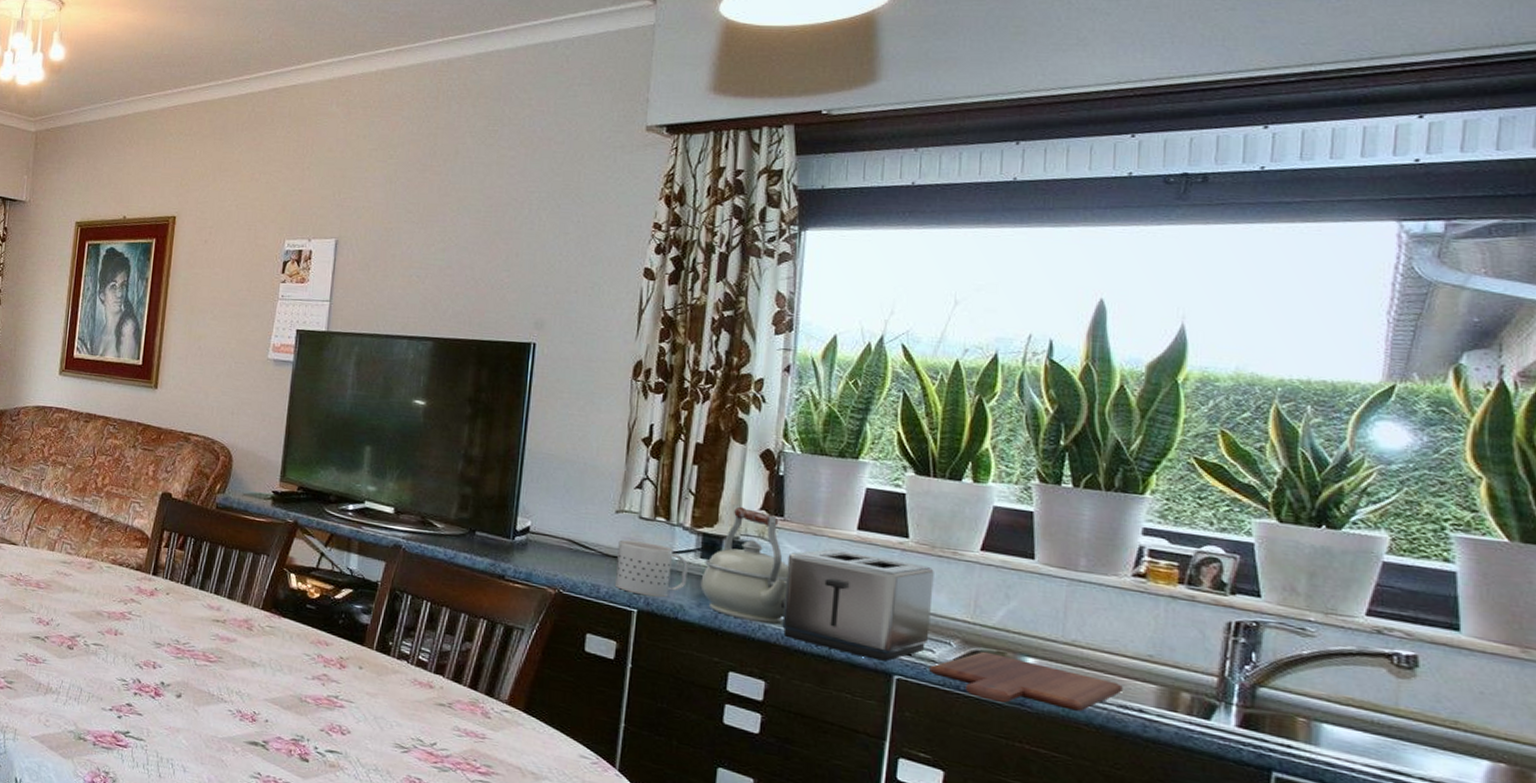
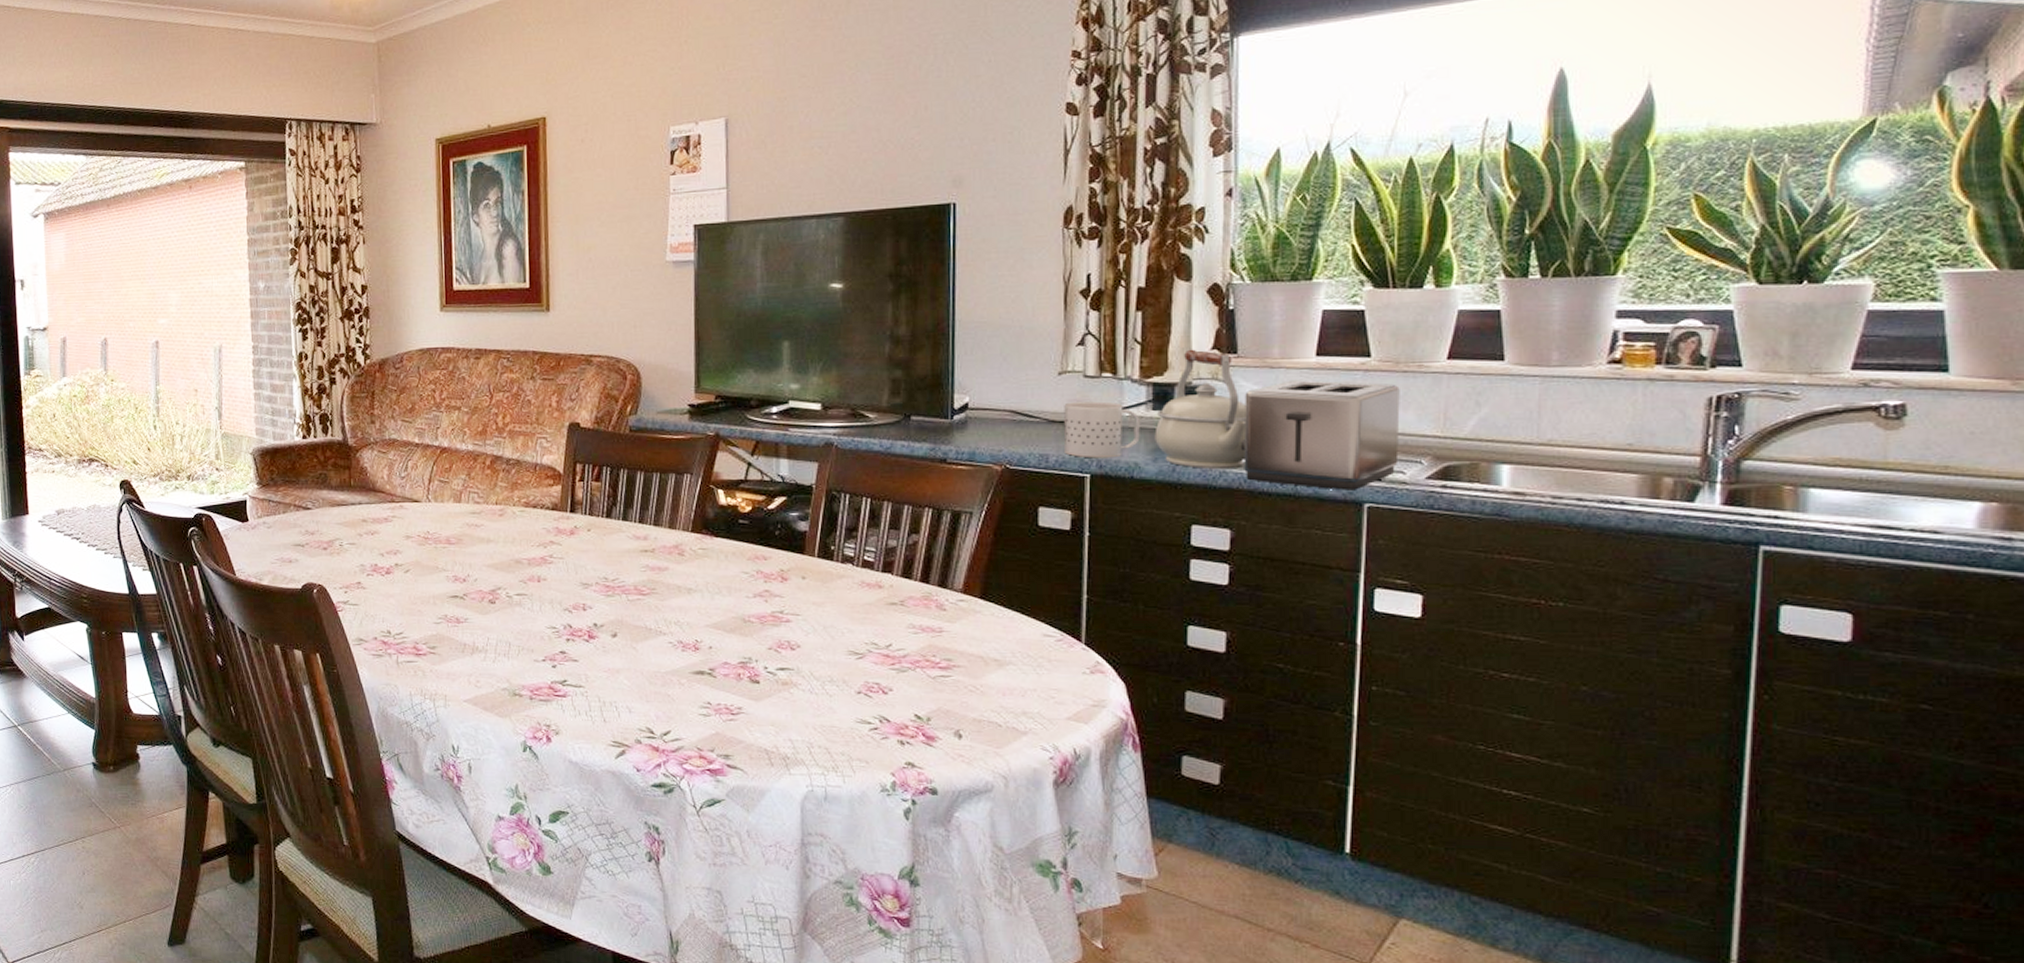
cutting board: present [929,651,1123,712] -> none [1401,465,1603,516]

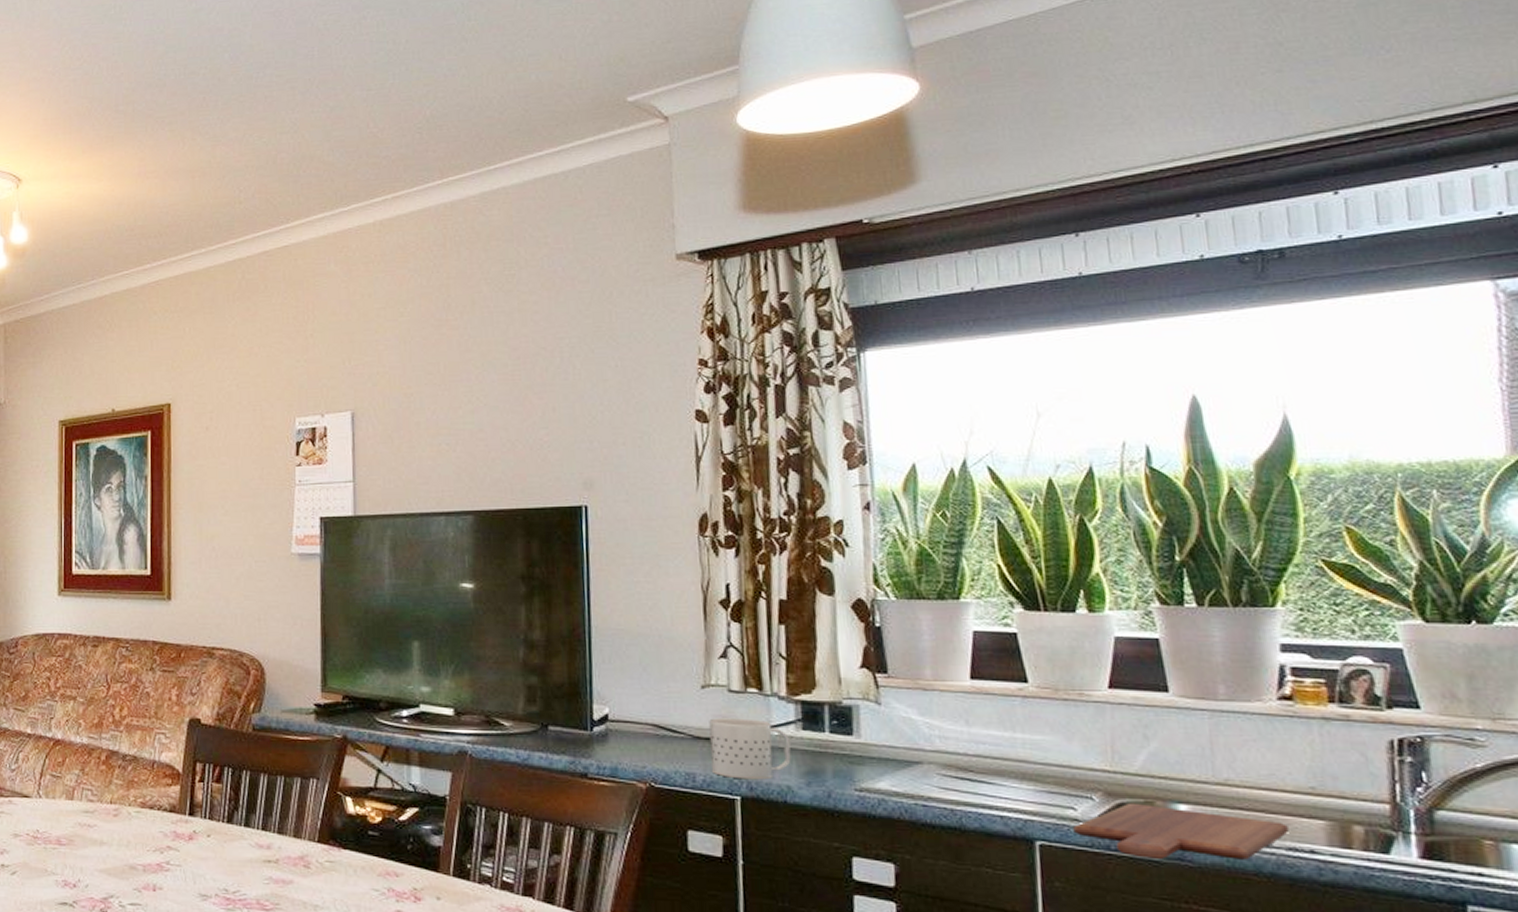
kettle: present [1154,349,1247,469] -> none [806,666,905,796]
toaster: present [1240,380,1400,492] -> none [897,704,1068,828]
cutting board: none [1401,465,1603,516] -> present [1073,802,1289,861]

